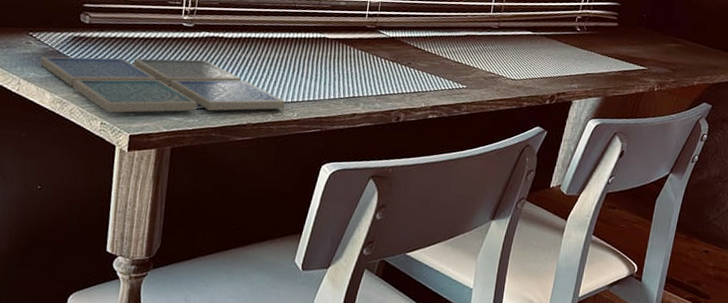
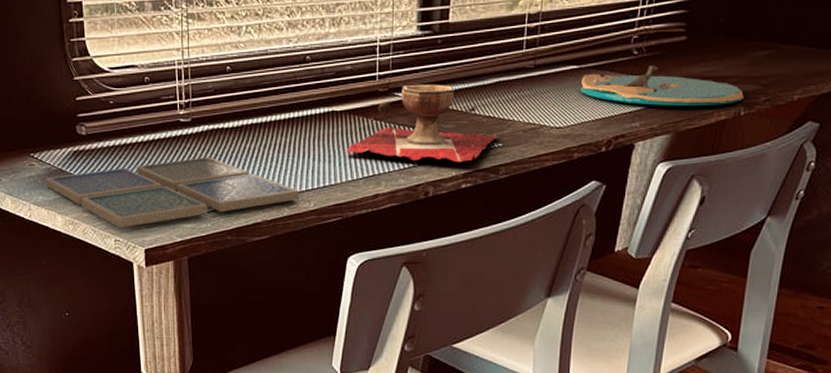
decorative bowl: none [331,26,462,97] -> present [346,84,497,162]
plate: none [533,40,658,81] -> present [580,65,744,106]

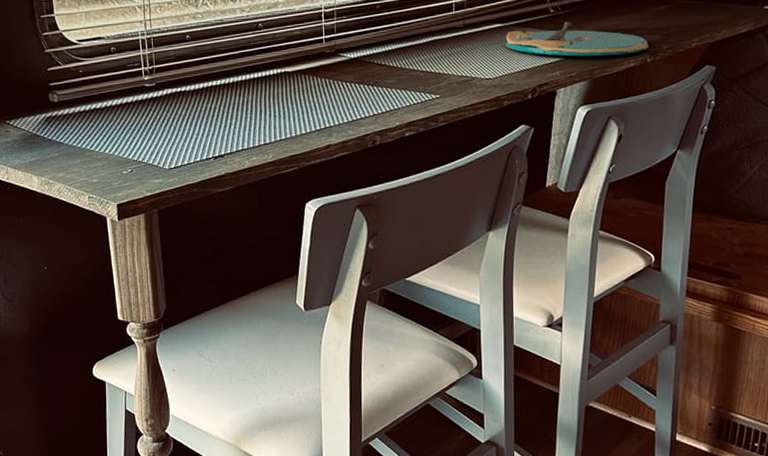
drink coaster: present [46,156,300,228] -> none [22,117,259,186]
decorative bowl: present [346,84,497,162] -> none [299,44,434,113]

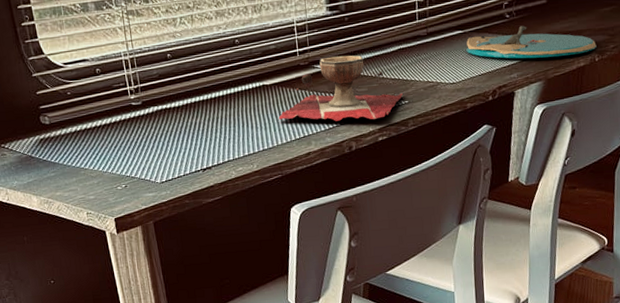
decorative bowl: none [299,44,434,113] -> present [278,55,403,121]

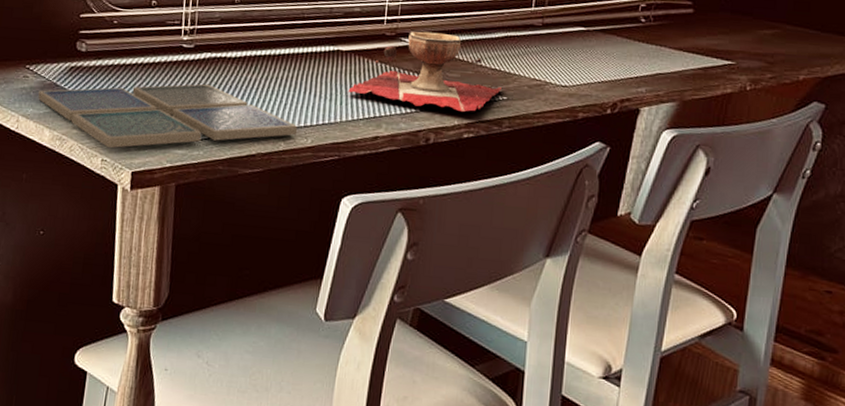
drink coaster: none [18,133,244,203] -> present [38,83,298,149]
plate: present [466,25,597,59] -> none [587,34,750,78]

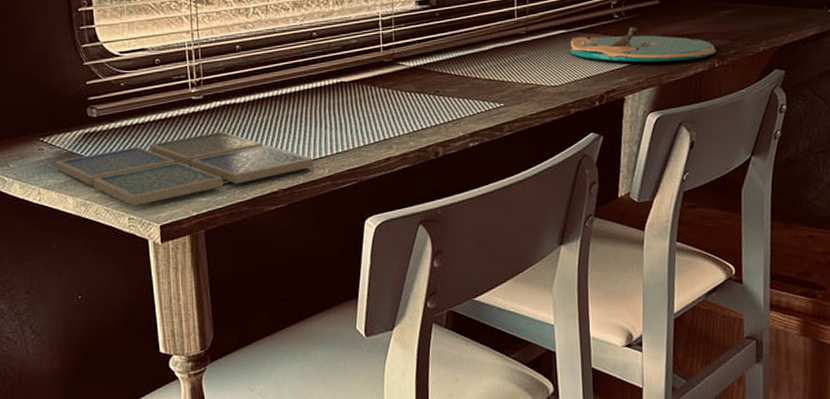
decorative bowl: present [348,31,502,112] -> none [356,52,498,124]
plate: none [587,34,750,78] -> present [570,27,716,62]

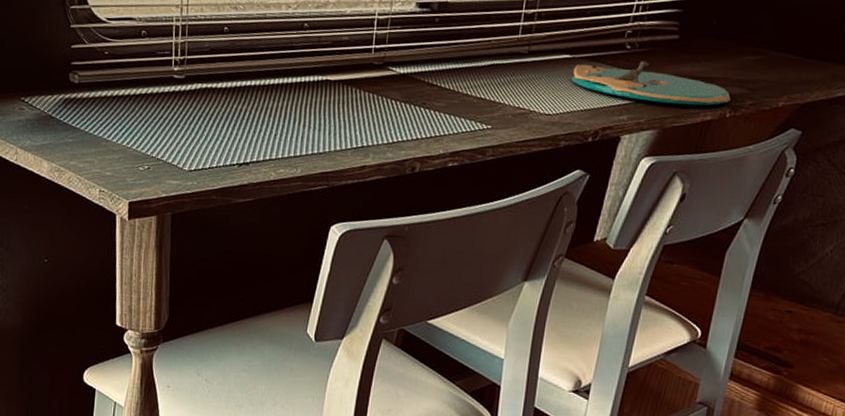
drink coaster: present [56,131,314,207] -> none [35,114,288,180]

